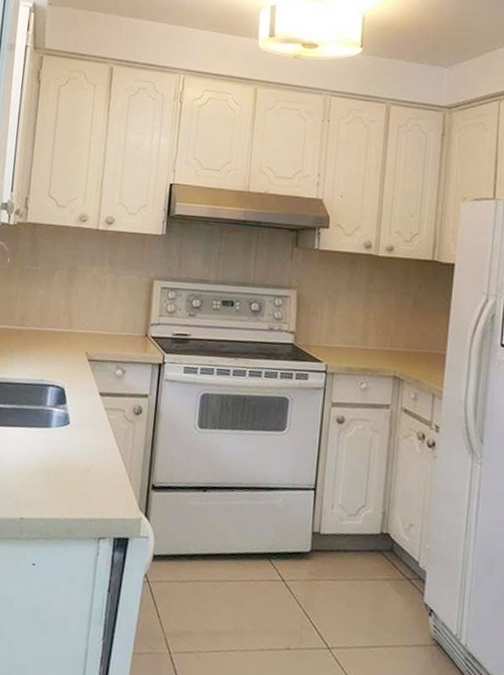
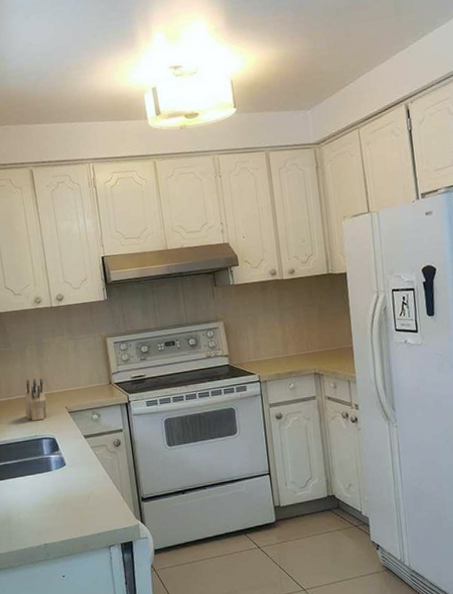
knife block: none [36,309,67,363] -> present [24,378,47,421]

